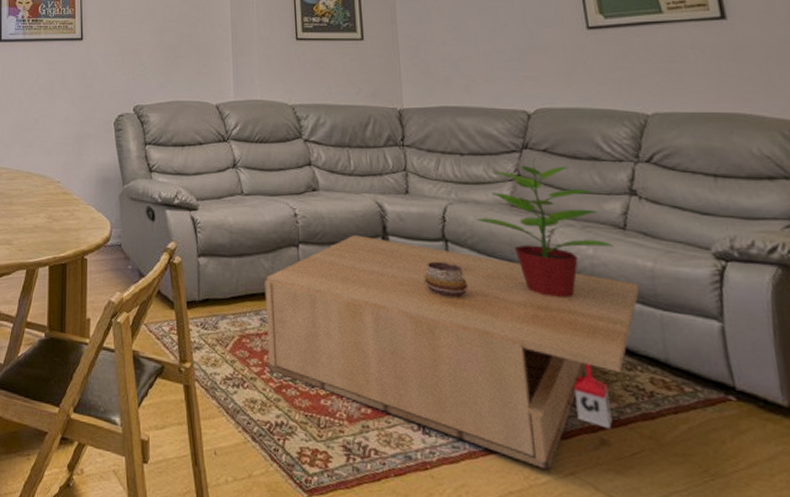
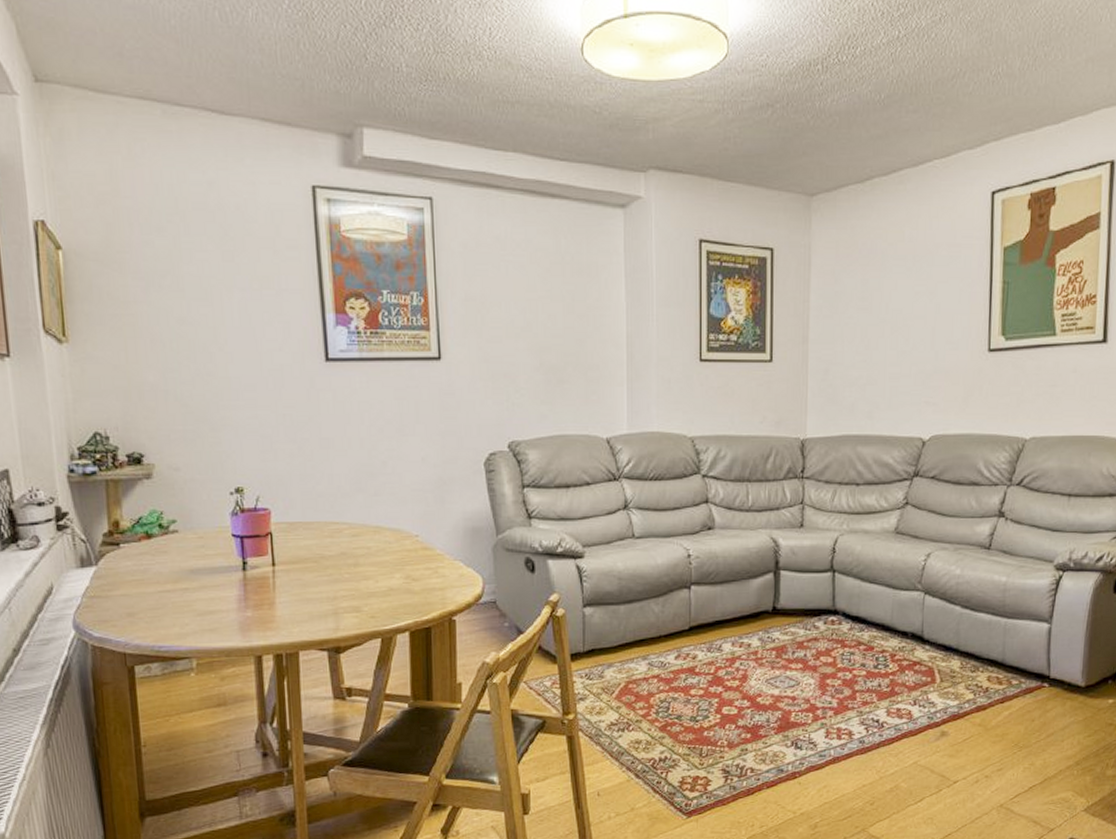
coffee table: present [264,234,640,471] -> none [654,571,993,763]
decorative bowl: present [424,261,469,298] -> none [810,591,850,624]
potted plant: present [477,157,614,299] -> none [864,484,978,616]

